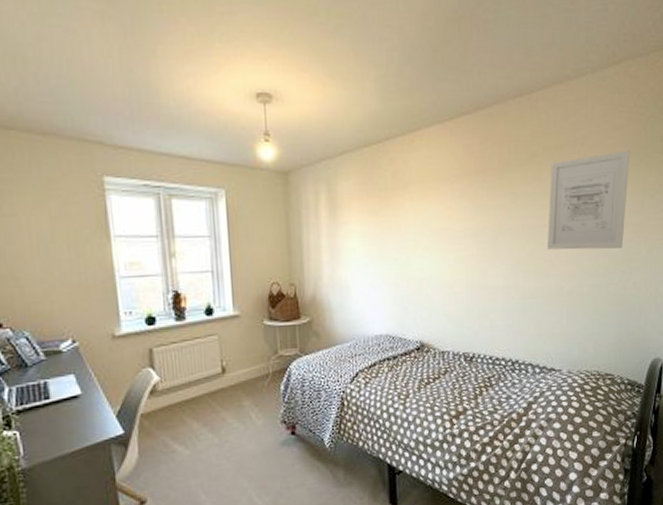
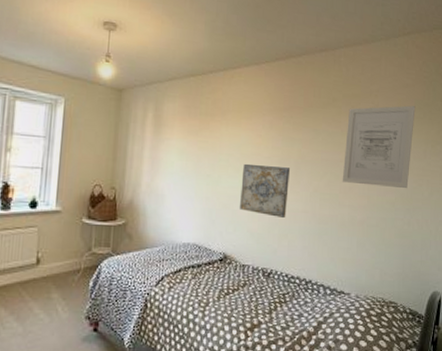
wall art: none [433,240,488,298] -> present [240,163,291,219]

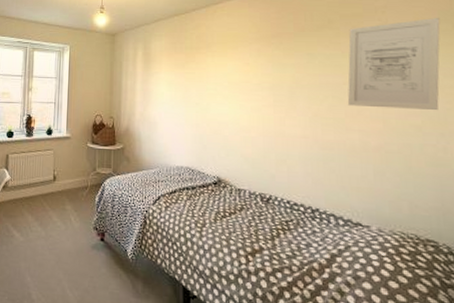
wall art: present [240,163,291,219] -> none [231,91,284,144]

